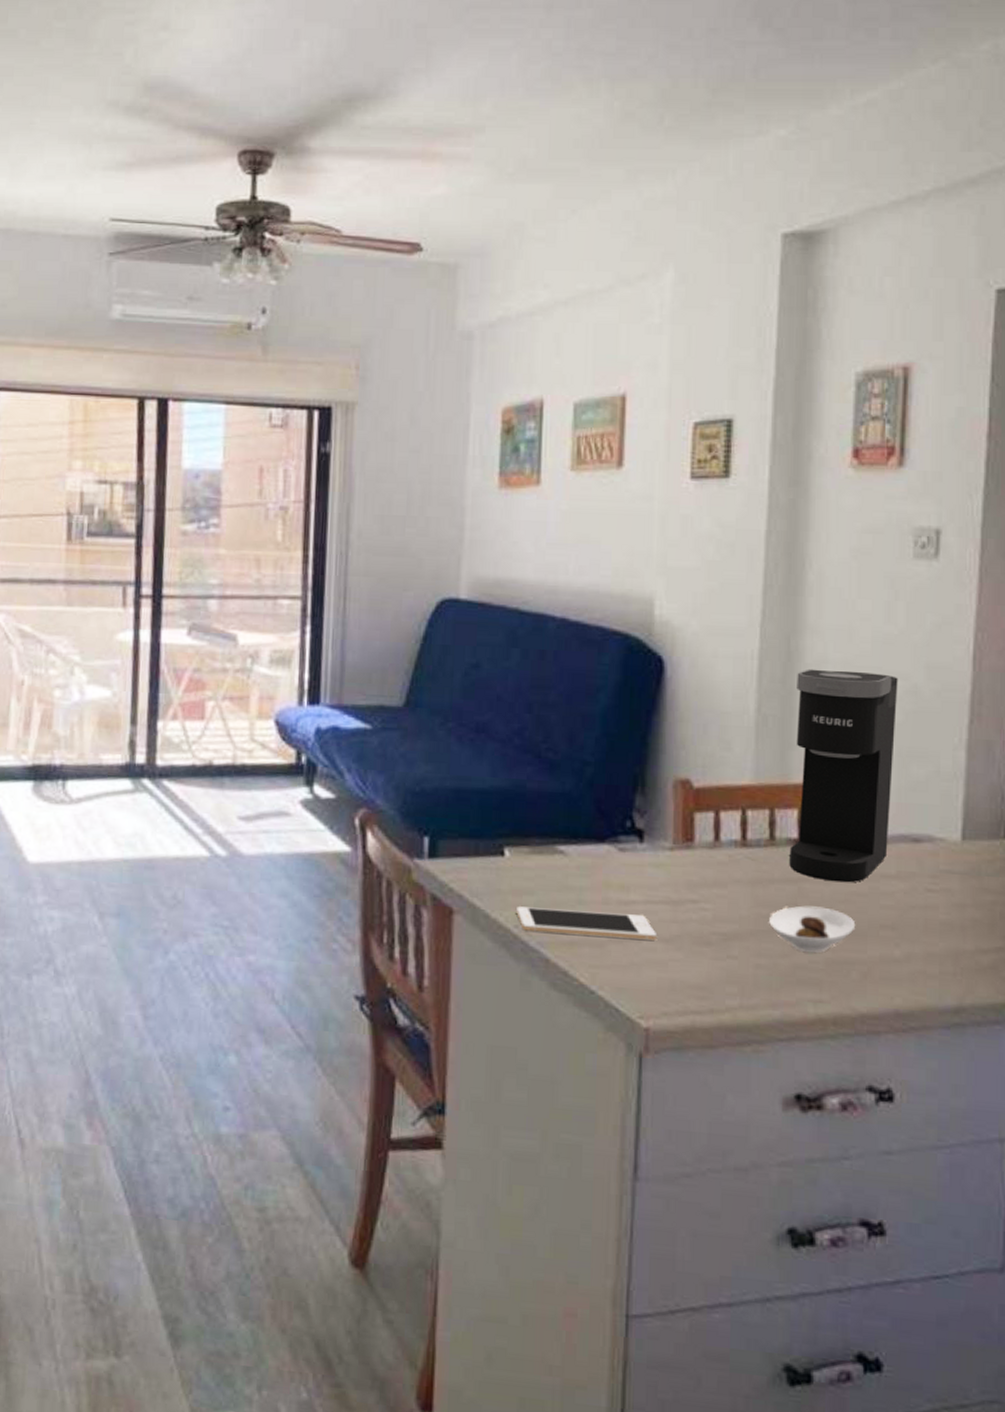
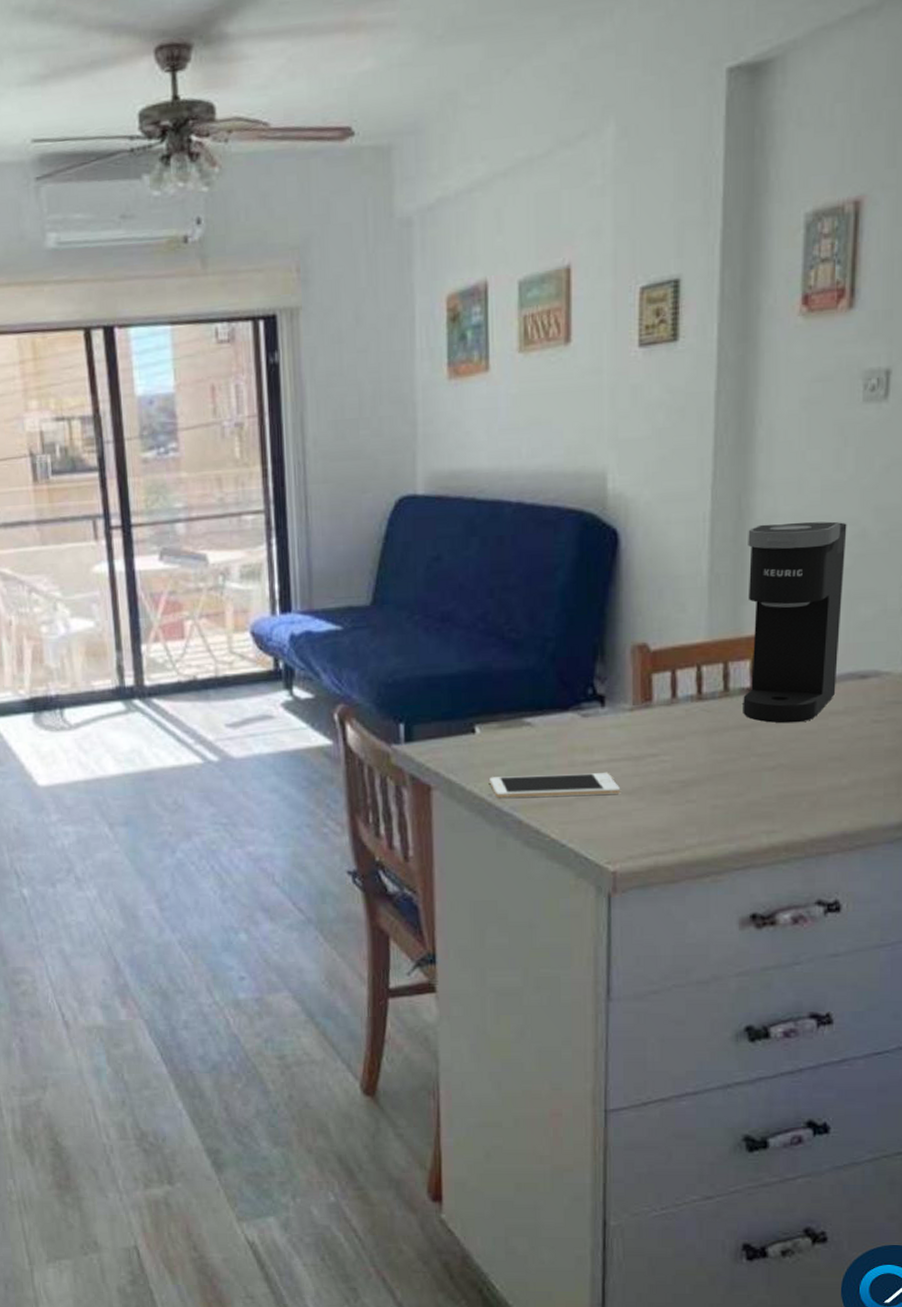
saucer: present [769,905,856,953] -> none [725,747,806,790]

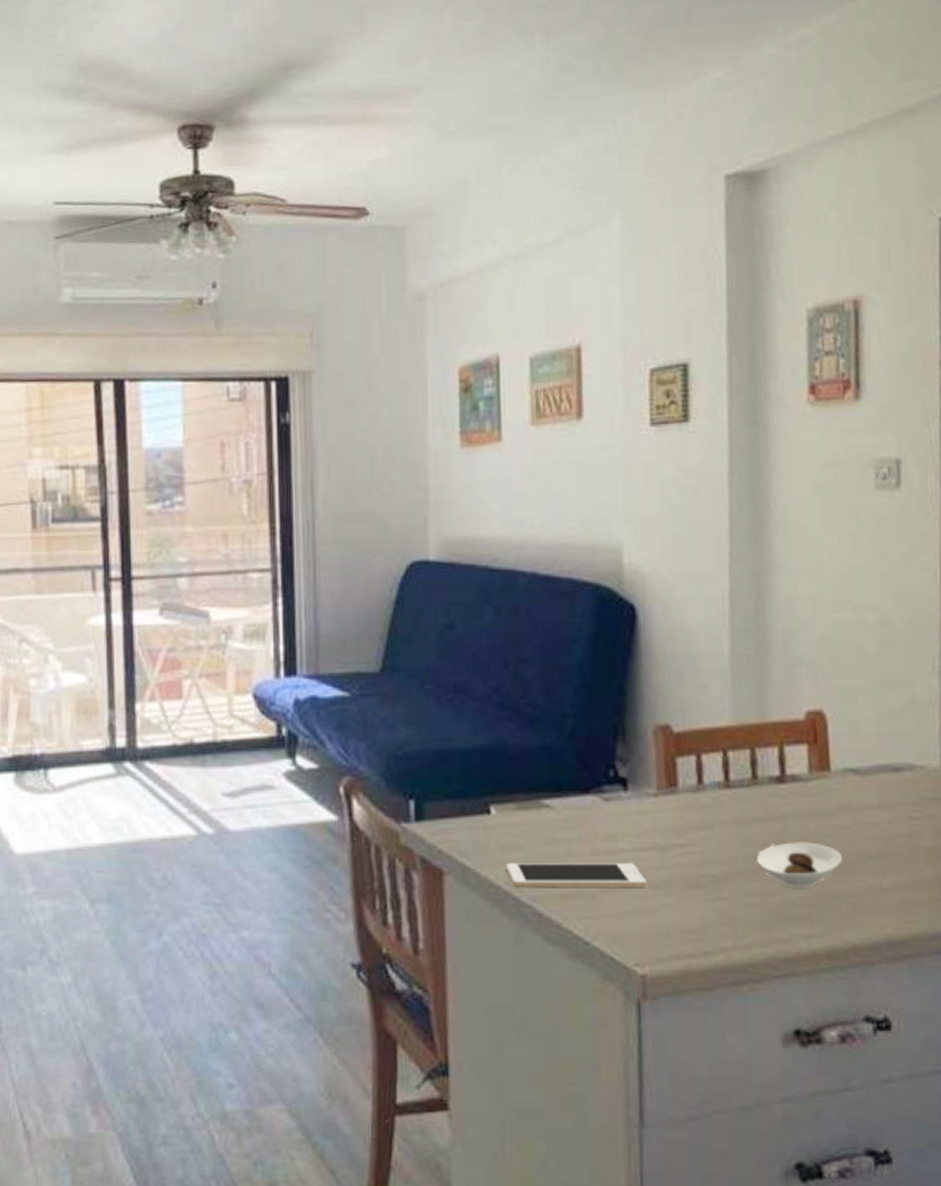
saucer: none [725,747,806,790] -> present [757,842,843,889]
coffee maker: present [743,521,847,724] -> none [768,606,869,817]

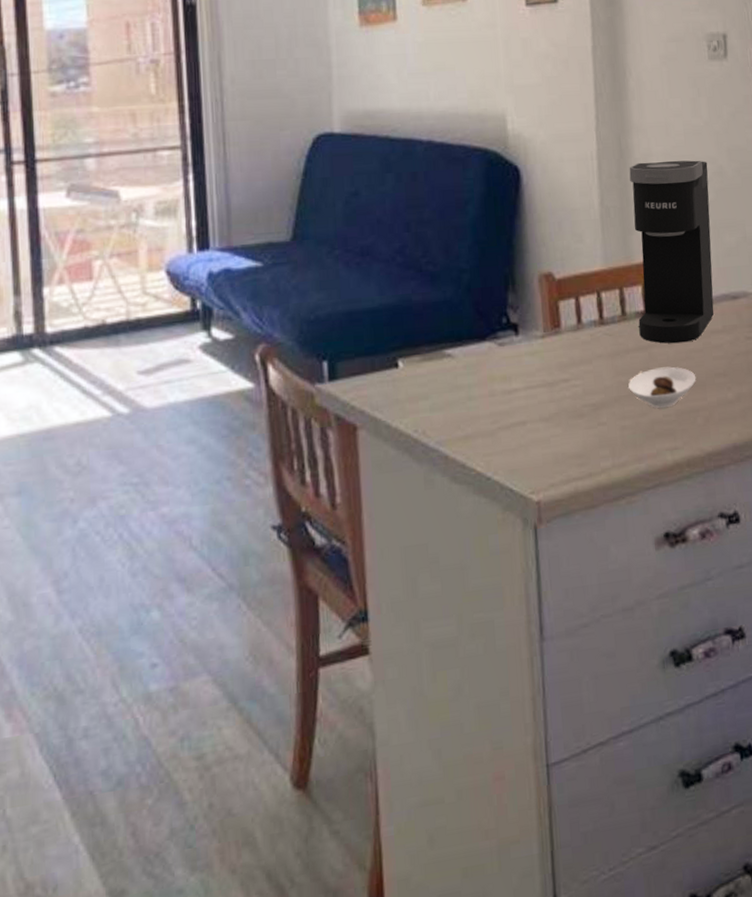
cell phone: present [506,863,648,887] -> none [414,400,539,434]
coffee maker: none [768,606,869,817] -> present [629,160,714,344]

